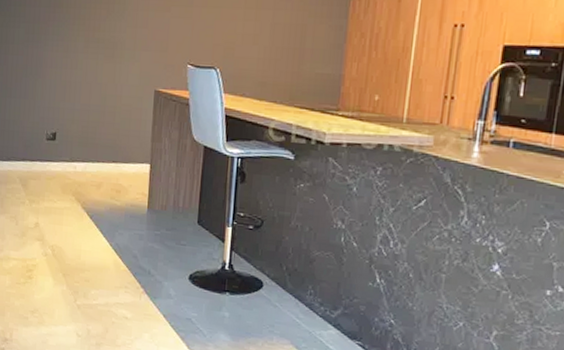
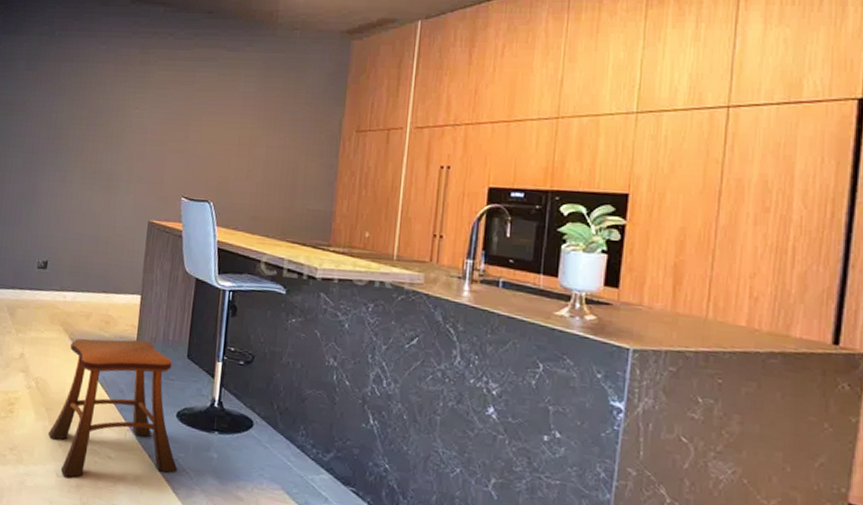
stool: none [66,207,191,337] -> present [47,338,177,477]

